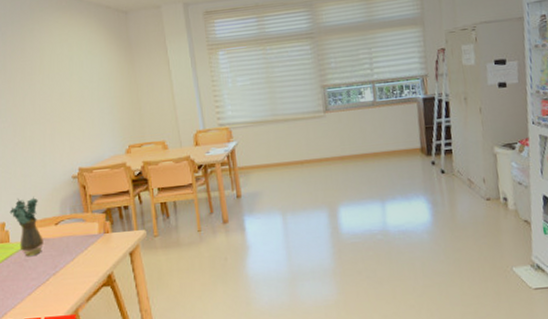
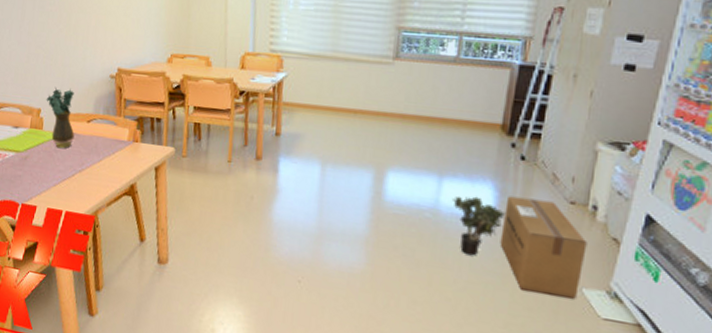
potted plant: none [397,212,440,264] -> present [453,196,505,256]
box: none [438,202,510,282] -> present [500,196,588,299]

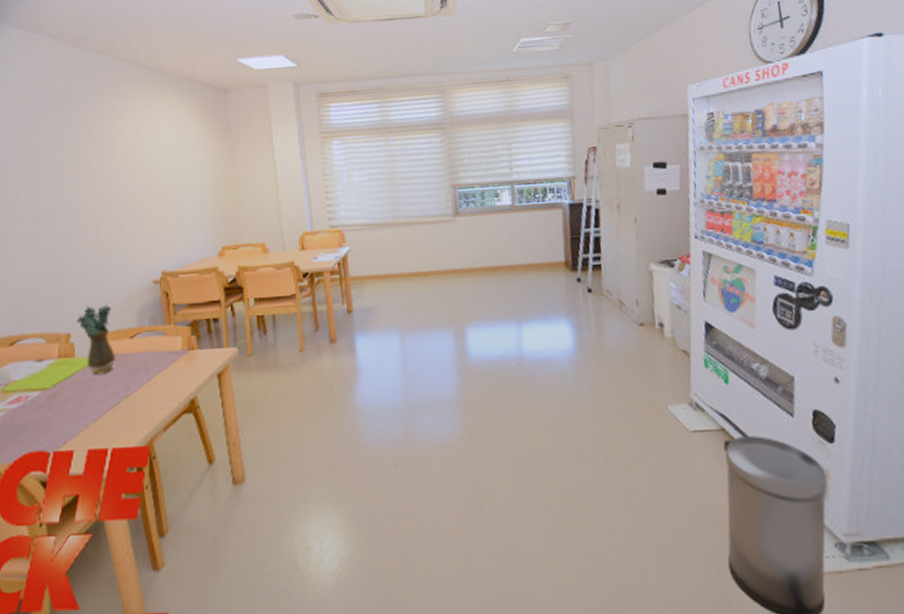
potted plant: present [453,196,505,256] -> none [534,336,585,397]
box: present [500,196,588,299] -> none [583,327,665,421]

